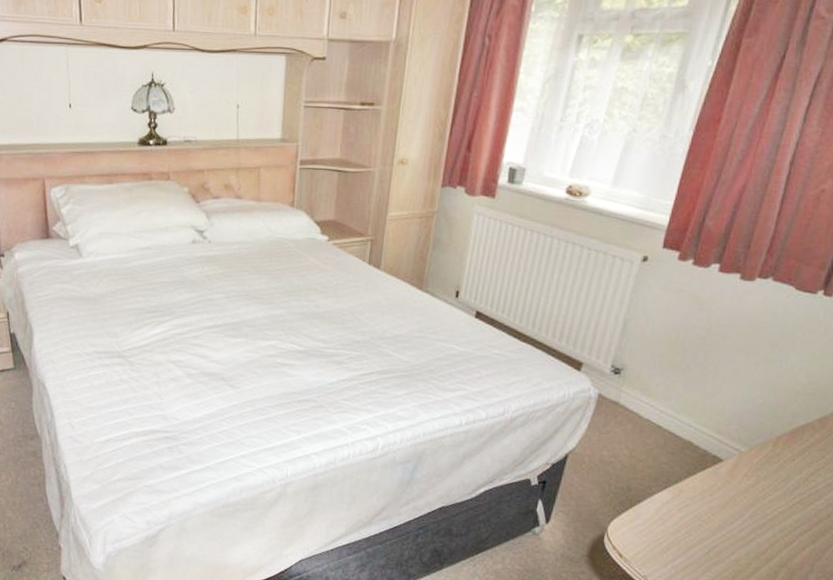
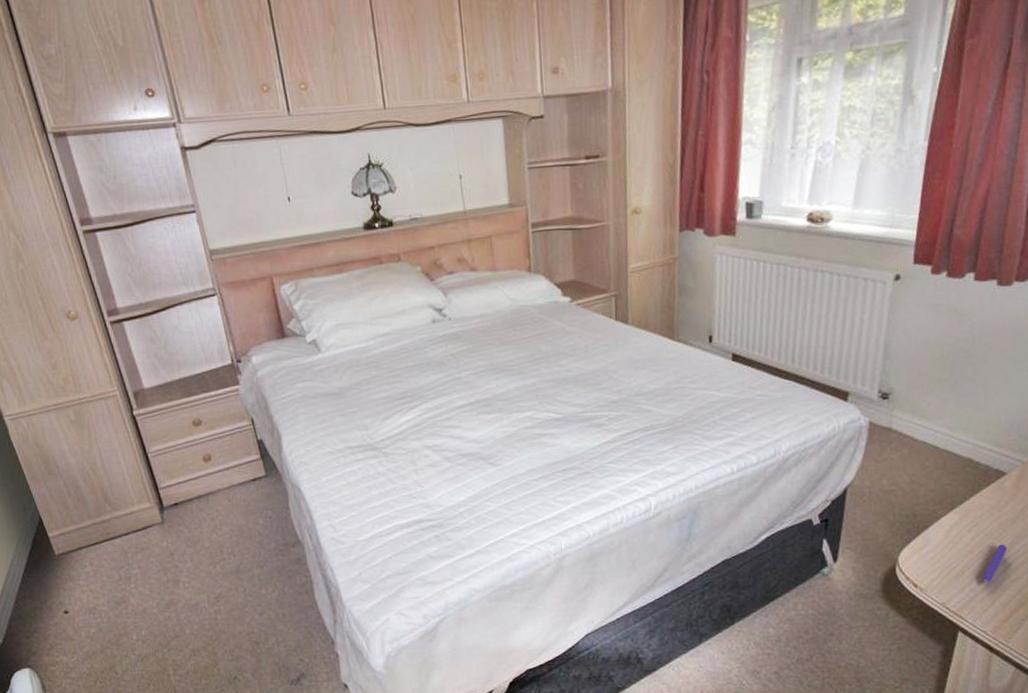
pen: none [685,527,714,564] -> present [982,544,1008,585]

